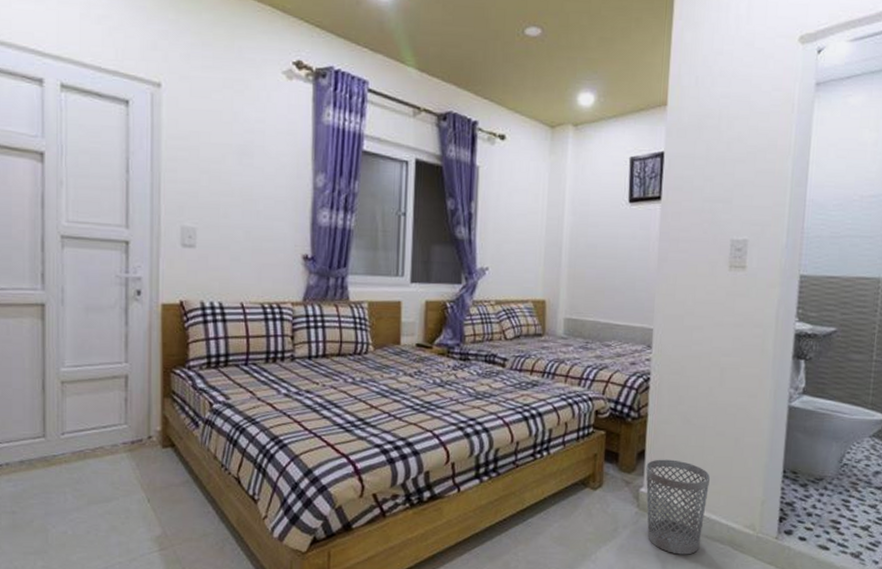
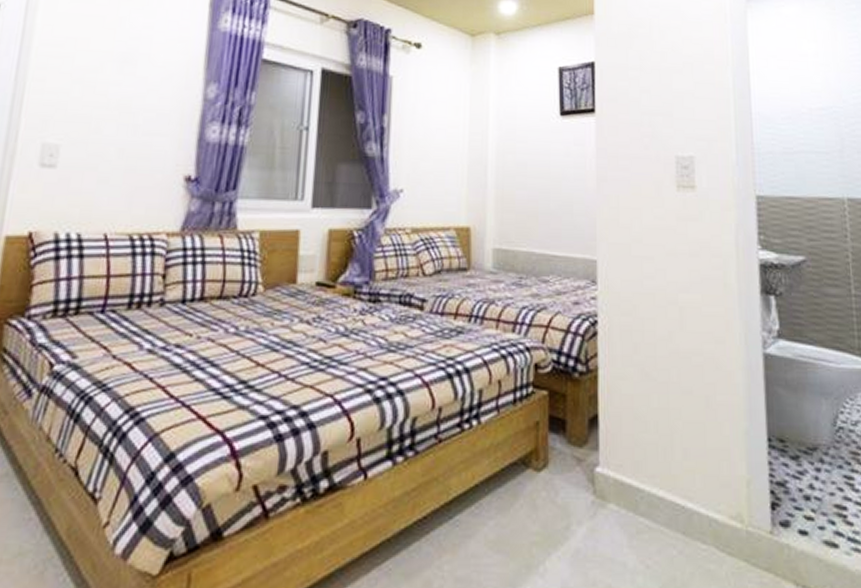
wastebasket: present [646,459,711,555] -> none [601,427,681,561]

